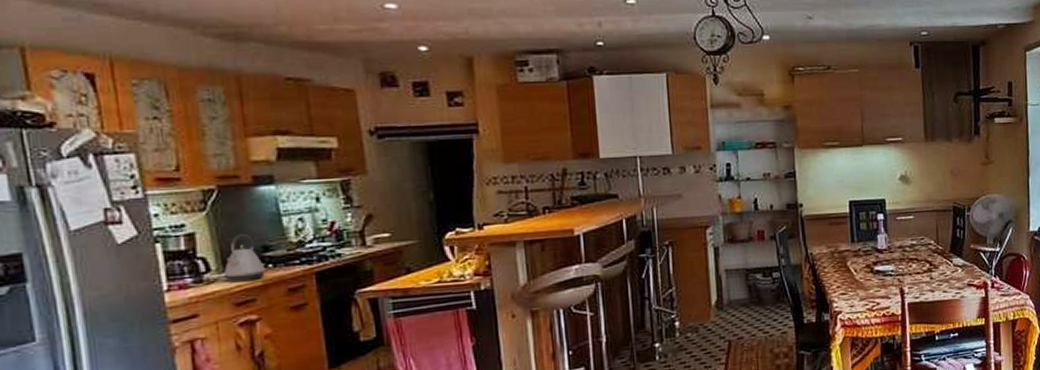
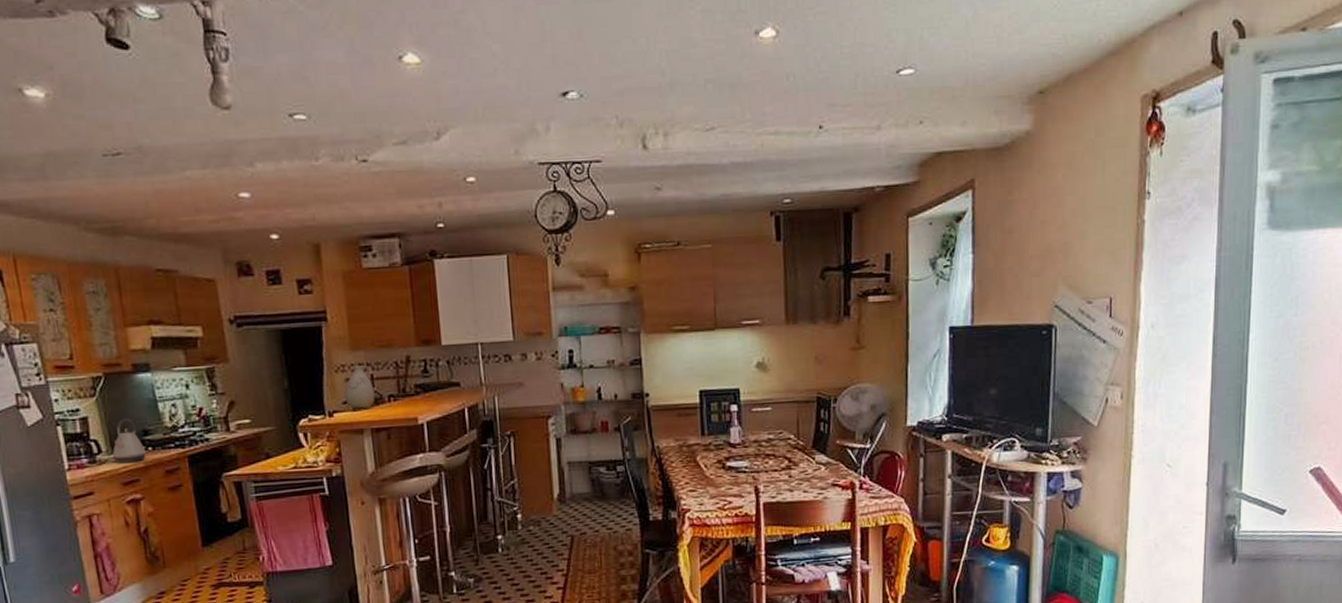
vase: none [496,178,529,223] -> present [344,365,375,410]

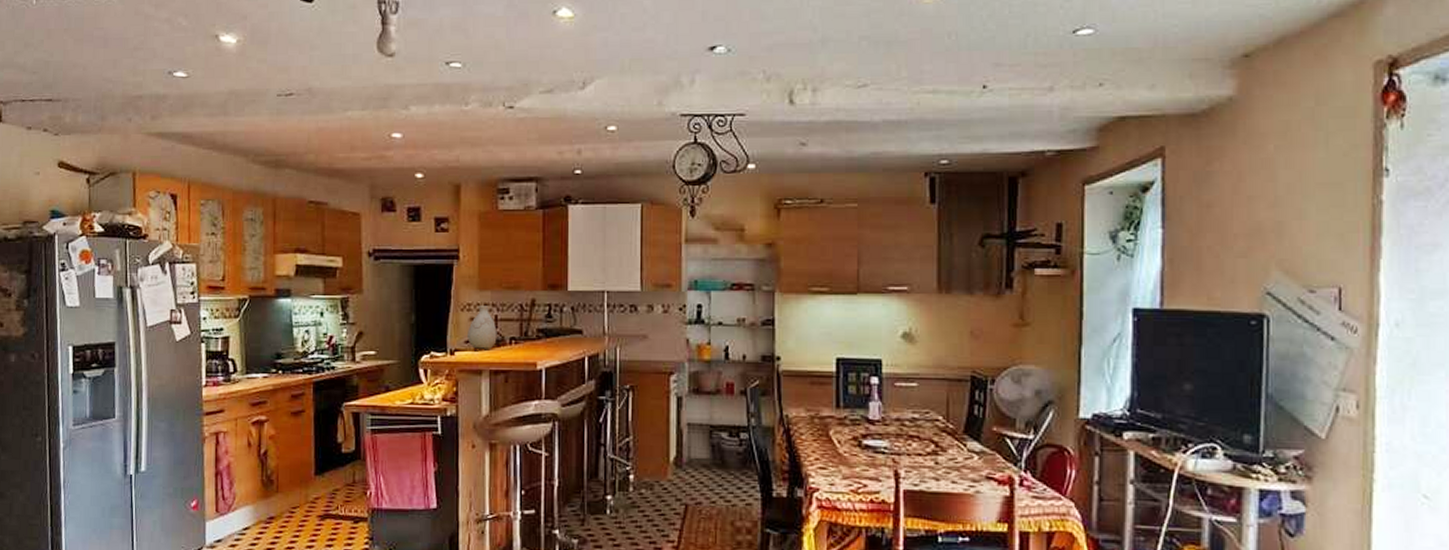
kettle: present [111,417,147,464] -> none [245,340,277,385]

